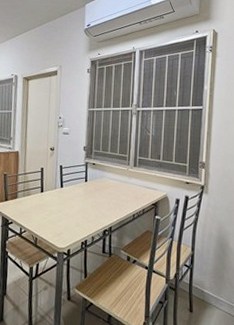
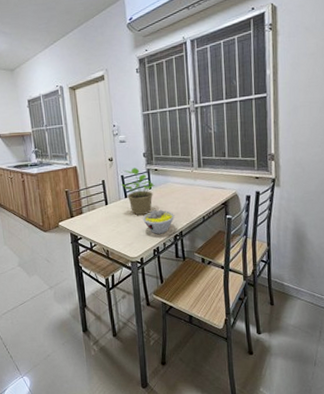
potted plant: none [58,159,92,206] -> present [120,167,156,215]
bowl: none [74,203,106,227] -> present [142,210,174,234]

